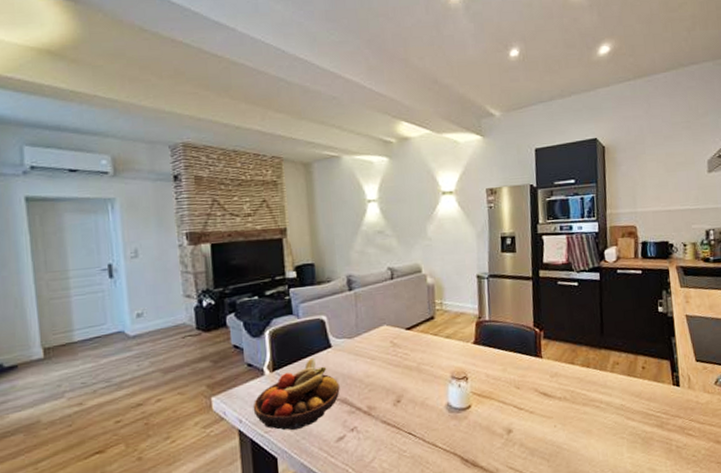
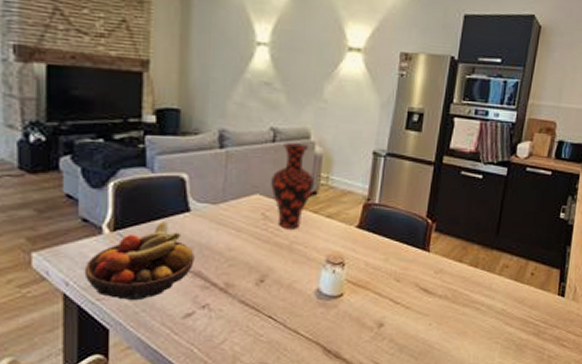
vase: none [394,277,431,353] -> present [271,143,314,229]

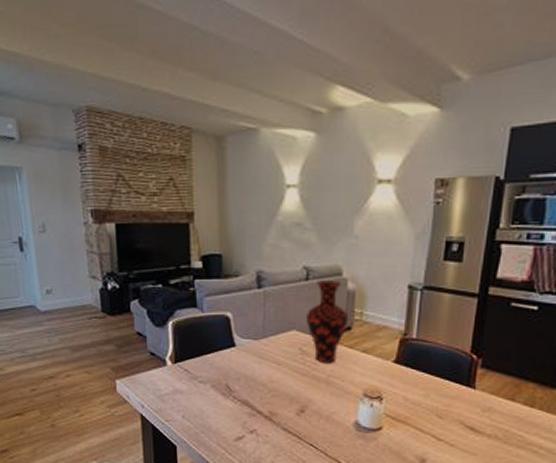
fruit bowl: present [84,221,195,301] -> none [154,355,242,424]

